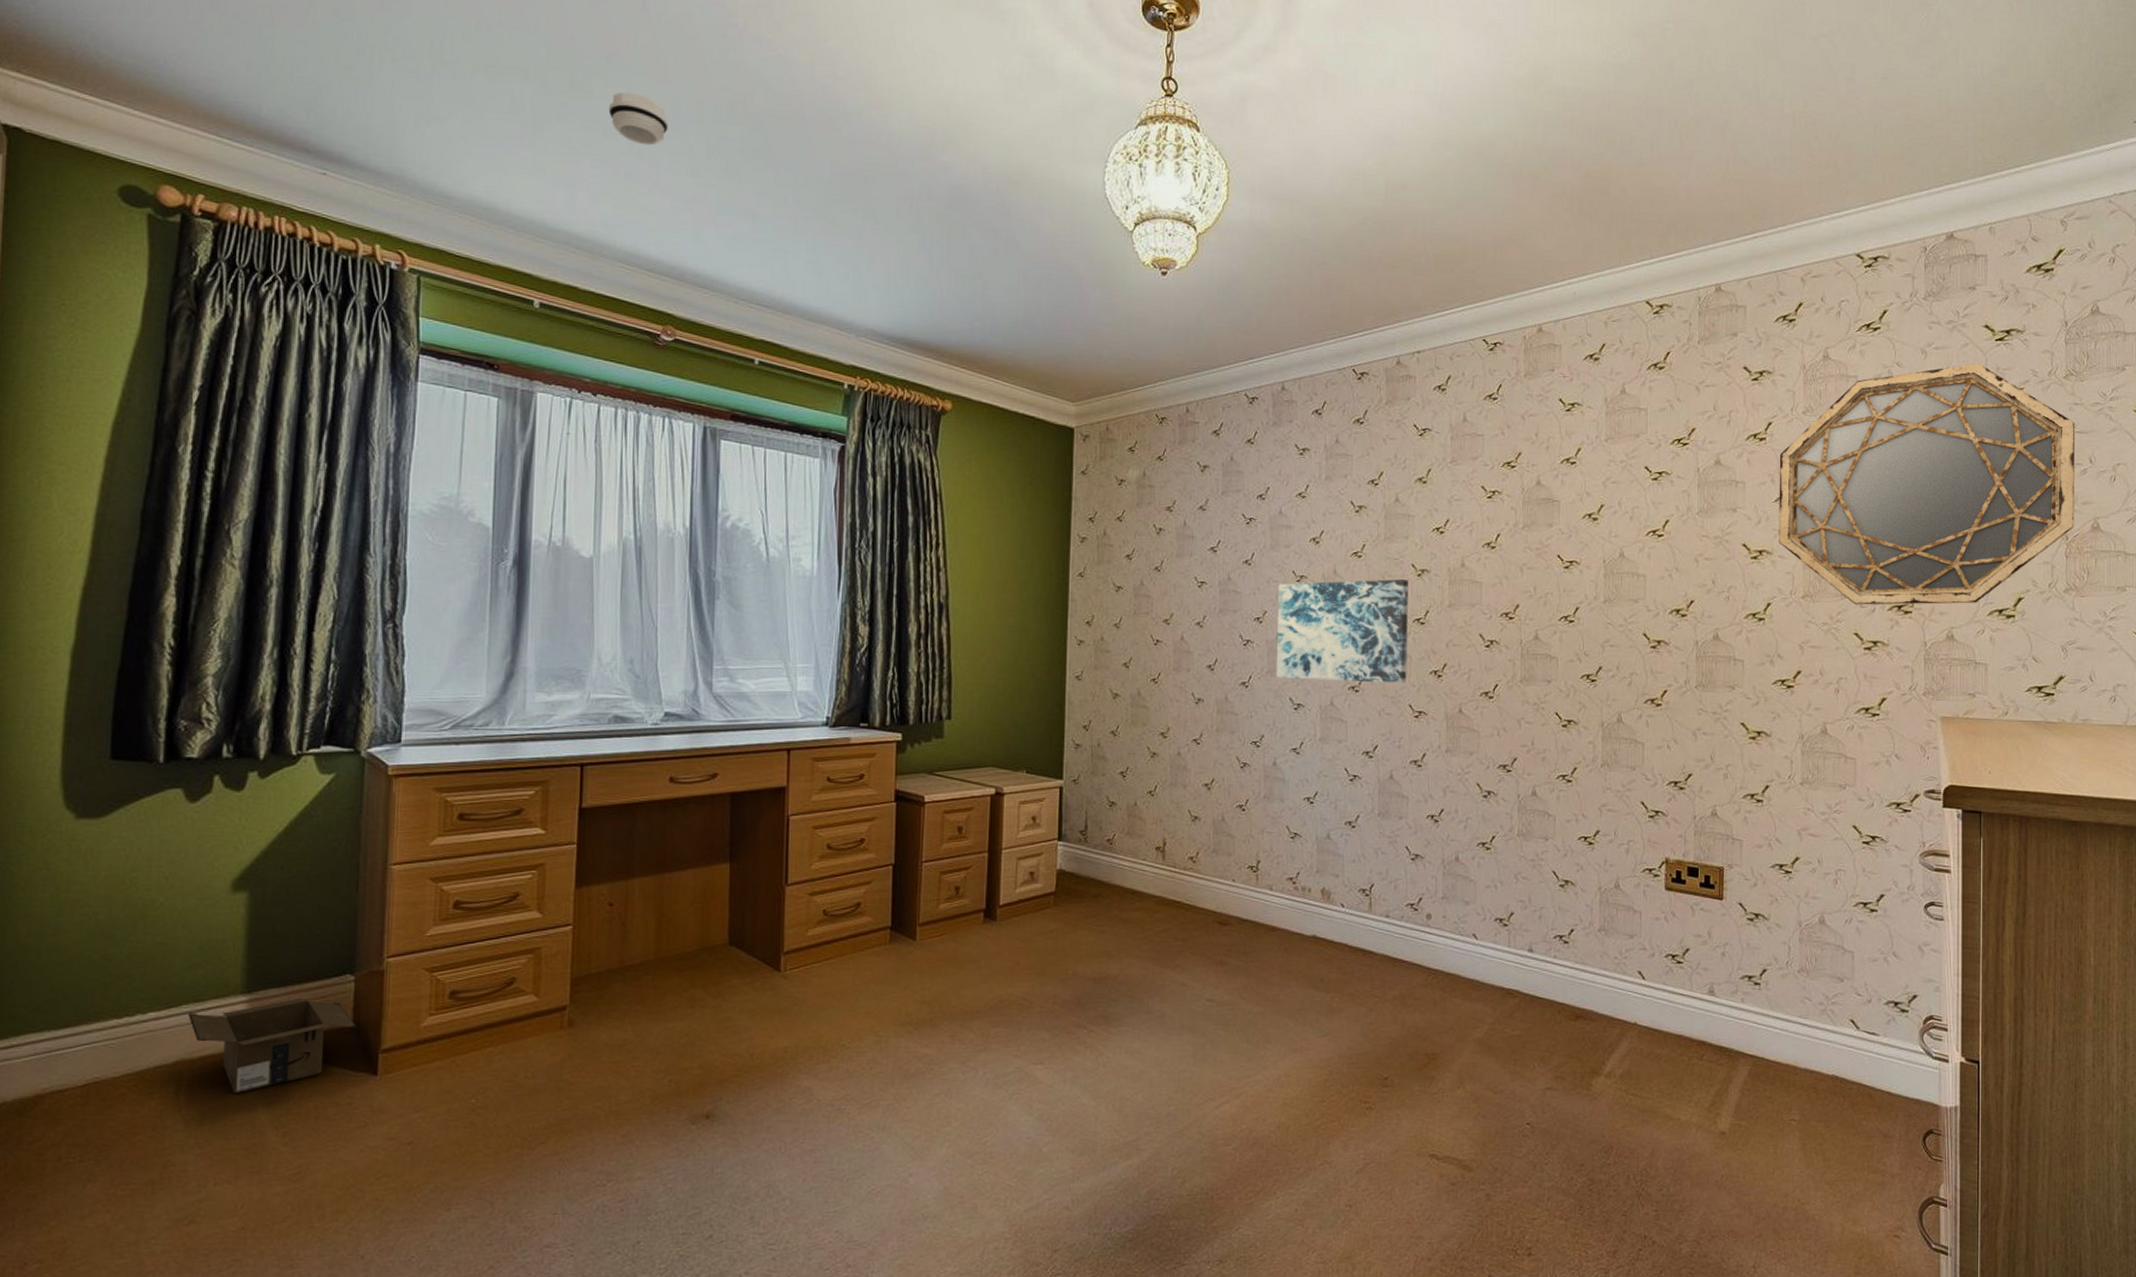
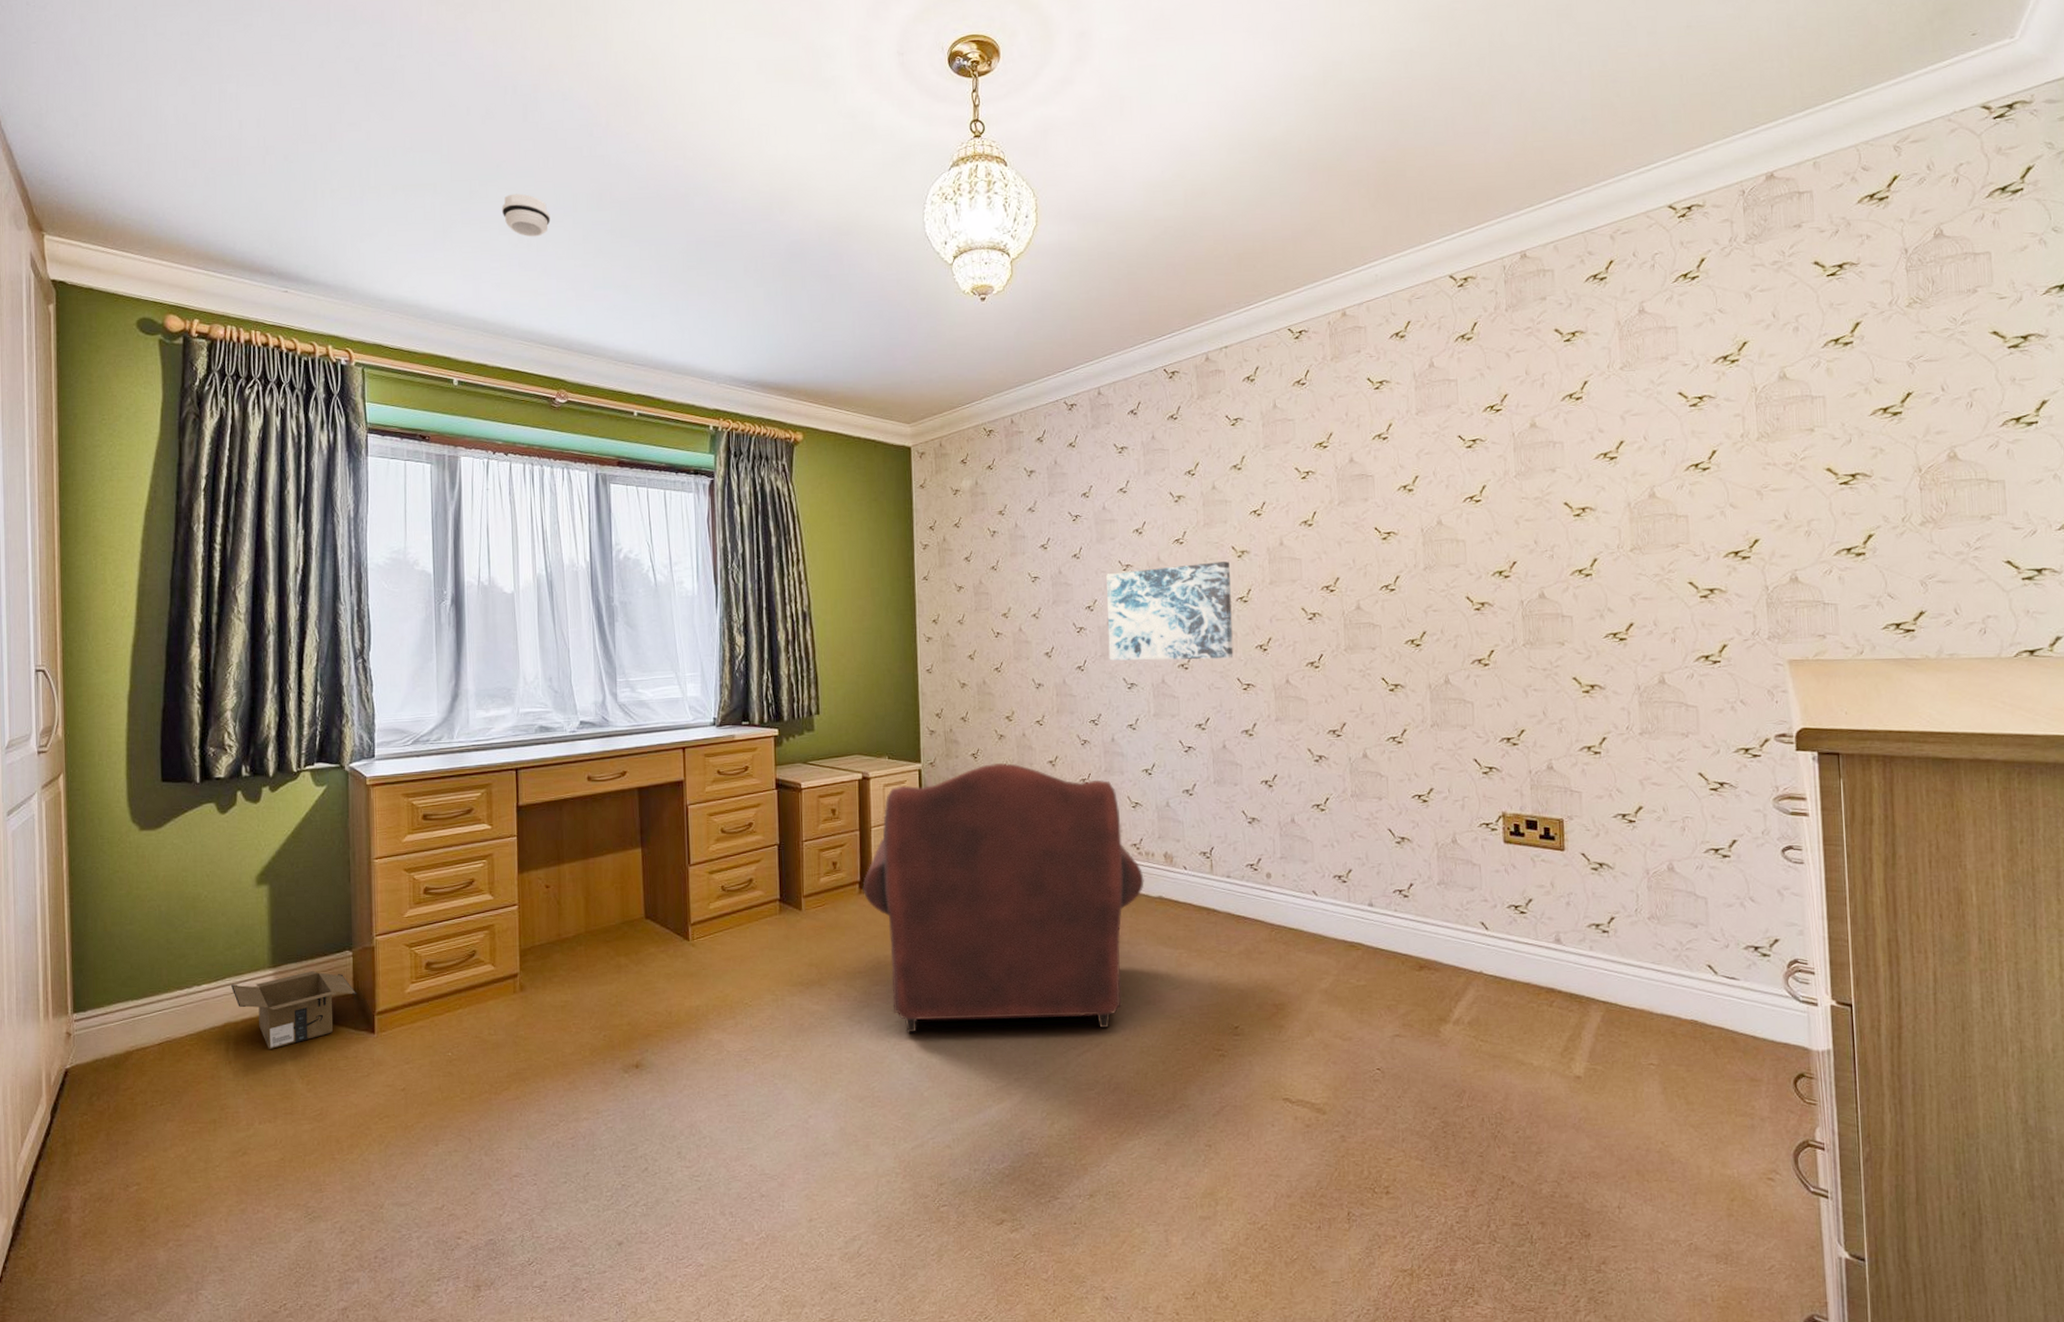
armchair: none [988,783,1299,1081] -> present [862,762,1144,1033]
home mirror: present [1779,363,2075,605] -> none [1597,301,1928,554]

